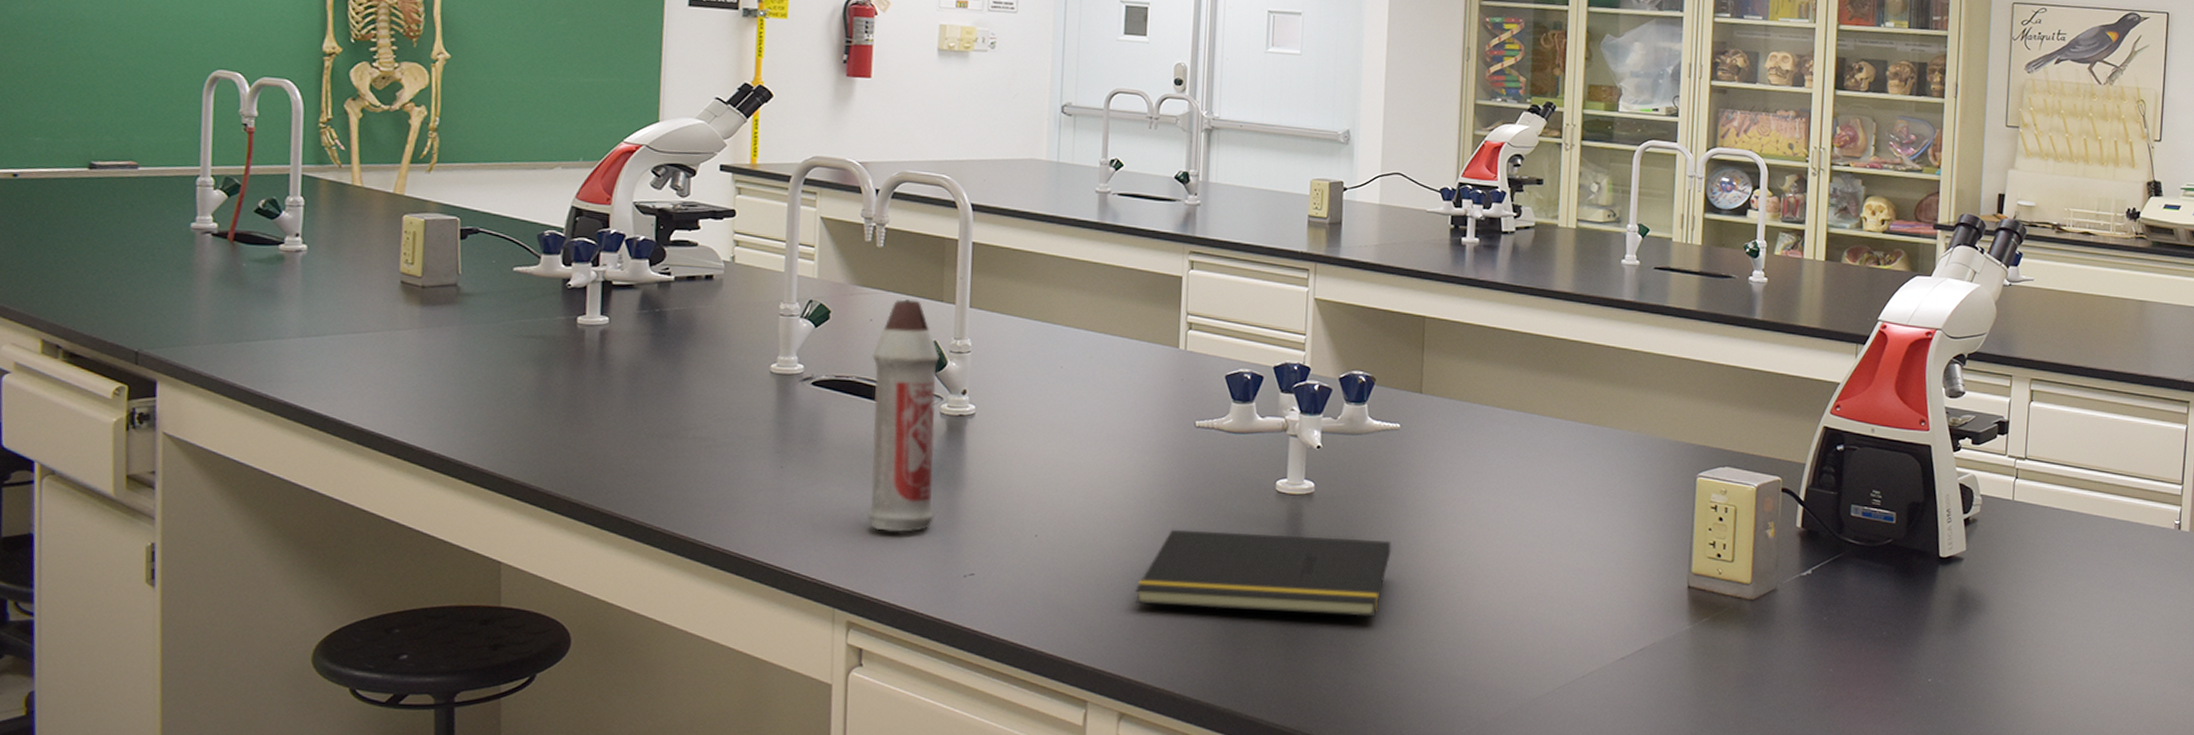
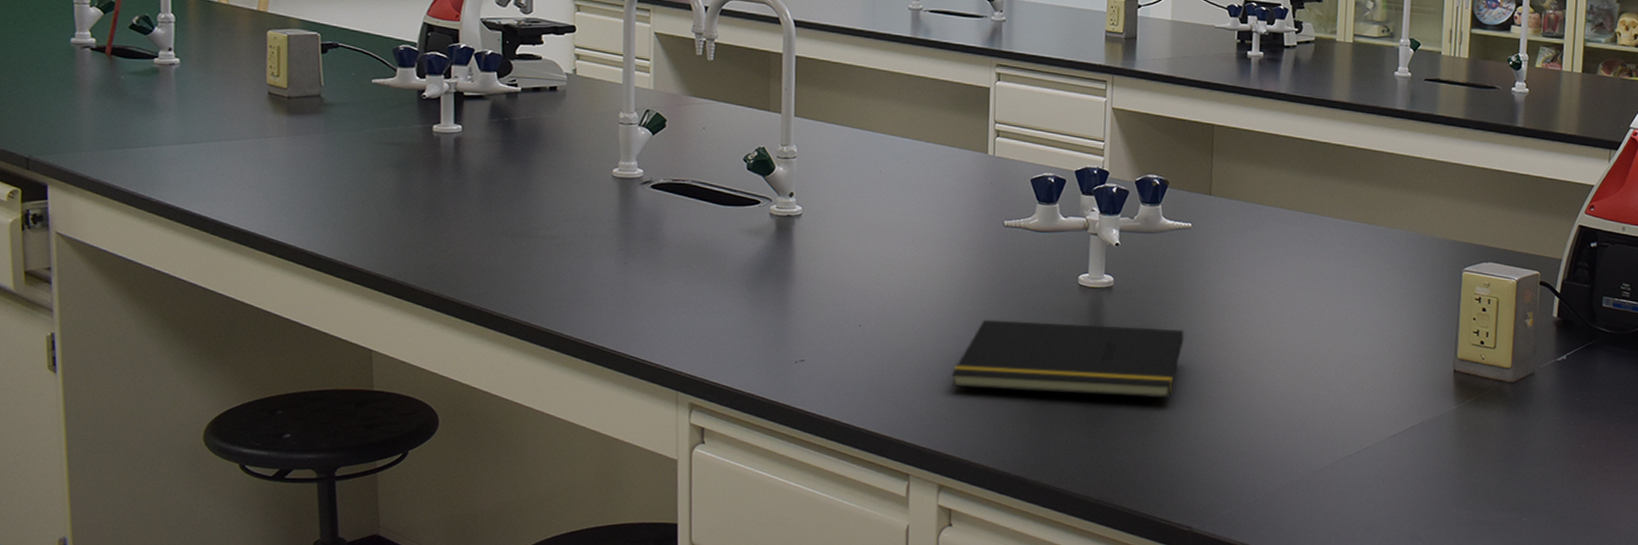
spray bottle: present [868,299,939,532] -> none [706,109,768,322]

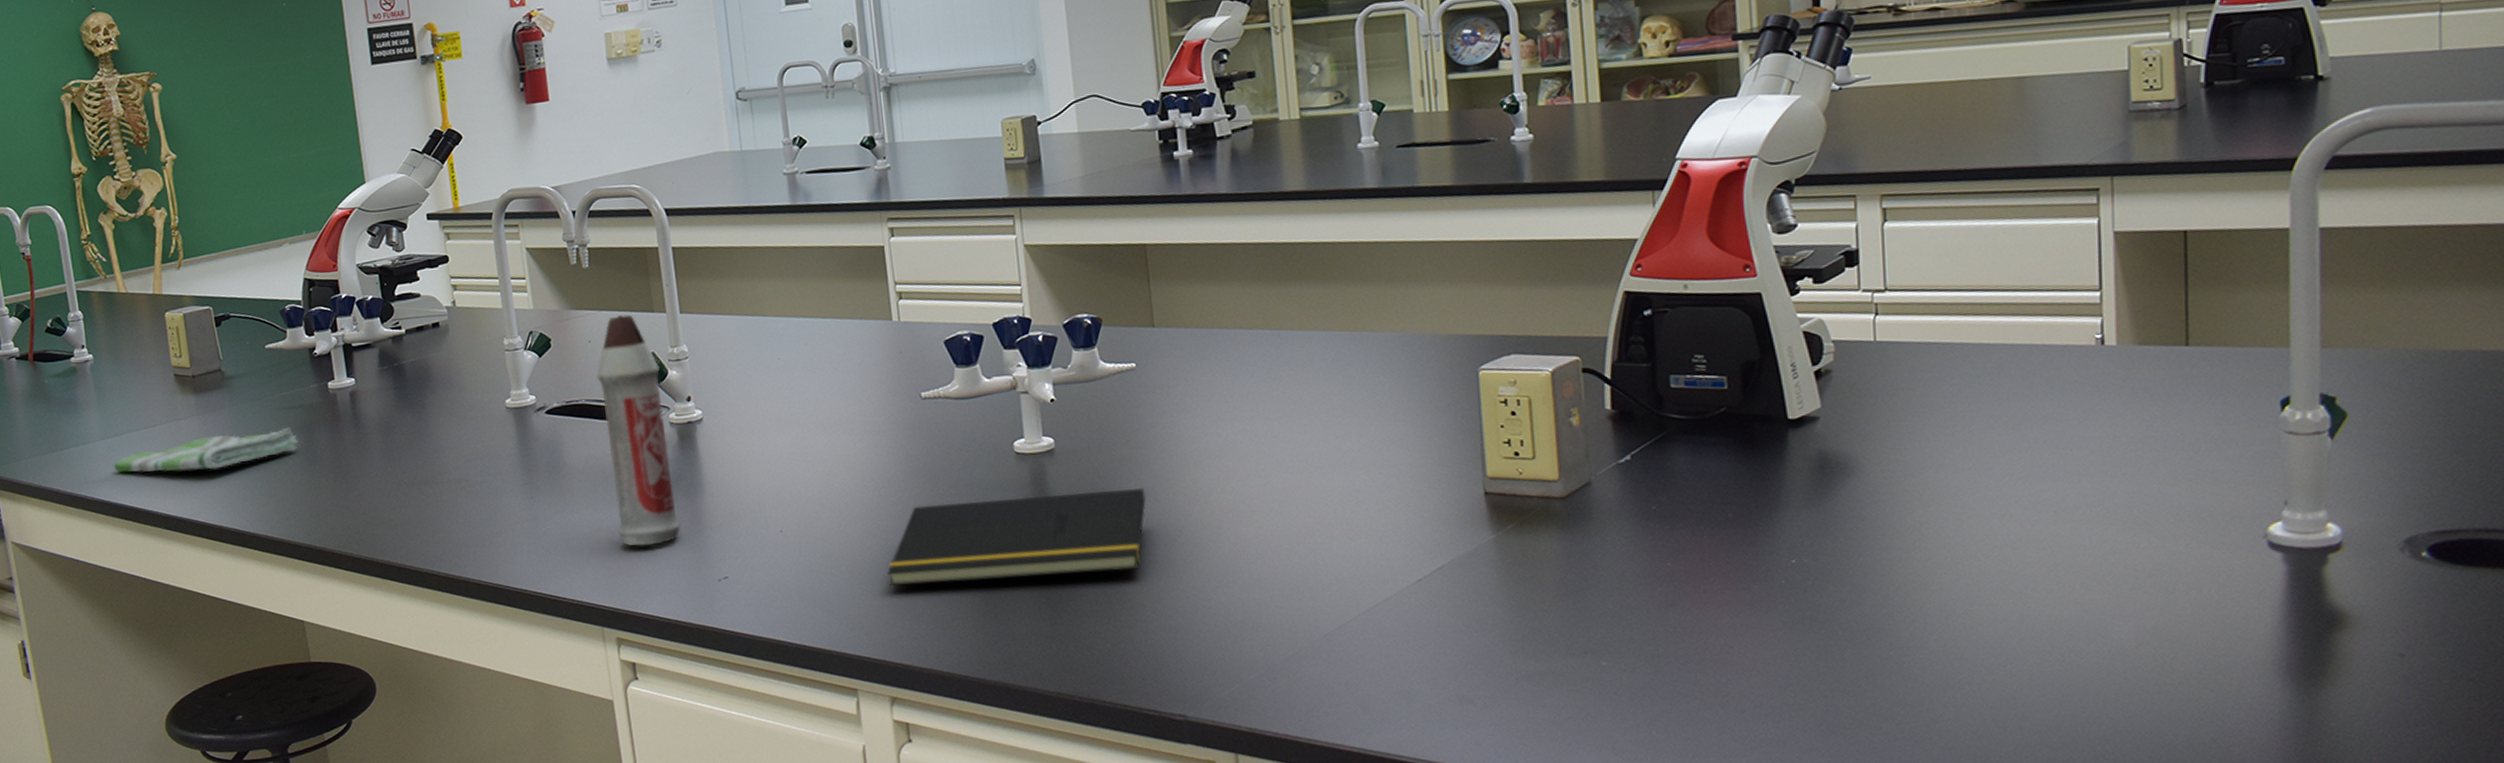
dish towel: none [185,157,393,191] -> present [113,427,299,473]
spray bottle: none [706,109,768,322] -> present [596,314,681,547]

